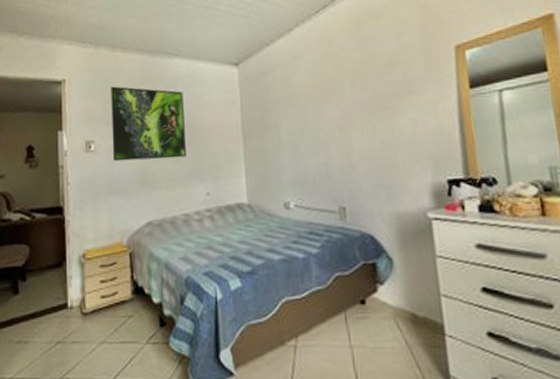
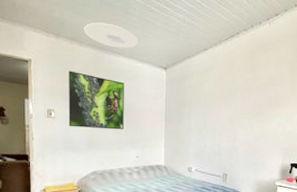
ceiling light: none [127,19,198,48] -> present [84,22,138,49]

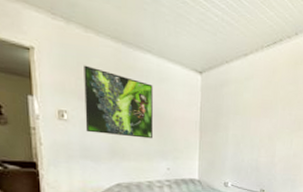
ceiling light: present [84,22,138,49] -> none [101,8,169,45]

